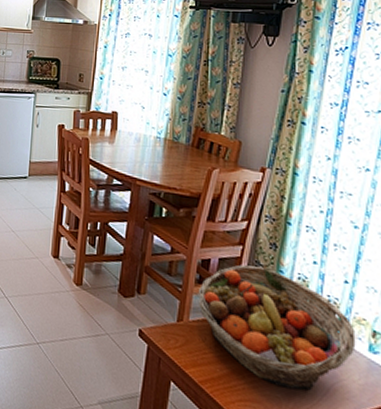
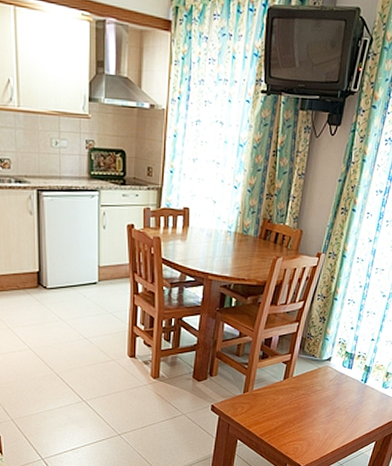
fruit basket: present [197,264,356,391] -> none [260,337,375,425]

